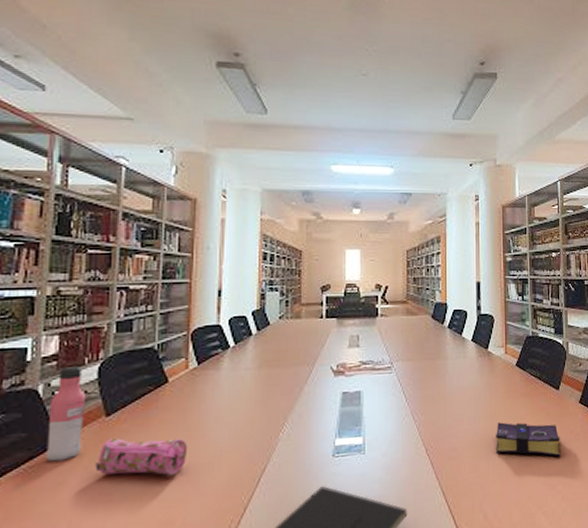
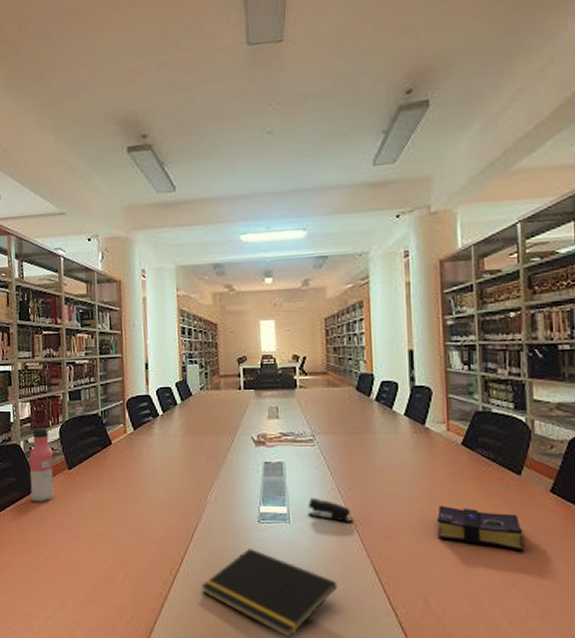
pencil case: present [95,437,188,476] -> none [64,487,132,523]
stapler: none [383,425,424,447] -> present [308,497,353,522]

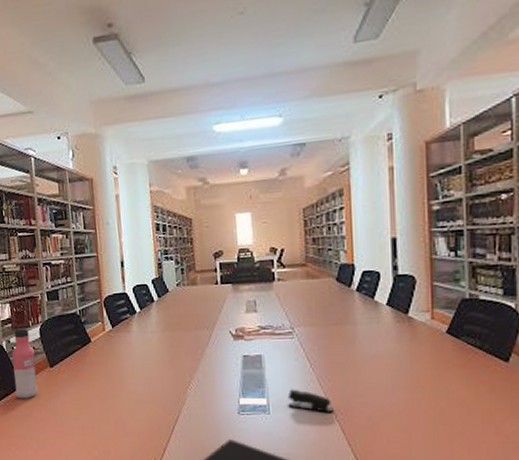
book: present [437,506,524,551] -> none [420,394,510,438]

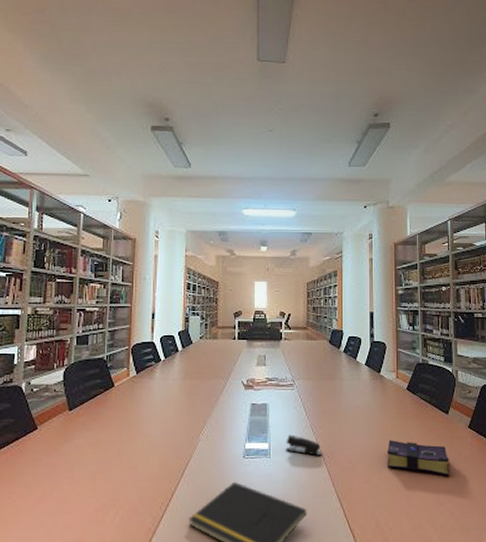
water bottle: present [12,328,38,399] -> none [26,370,54,443]
book: none [420,394,510,438] -> present [387,440,450,476]

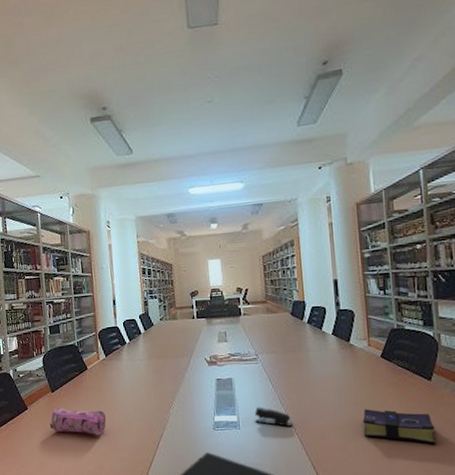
pencil case: none [61,427,129,462] -> present [49,407,107,436]

